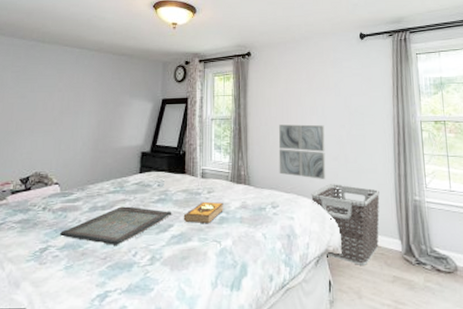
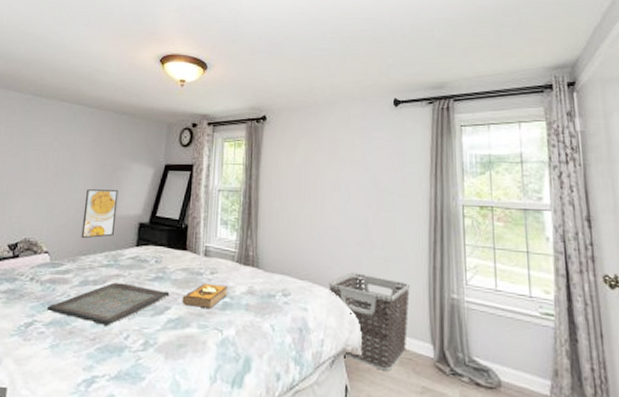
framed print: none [88,124,121,169] -> present [81,189,119,239]
wall art: present [278,124,326,179] -> none [292,201,347,267]

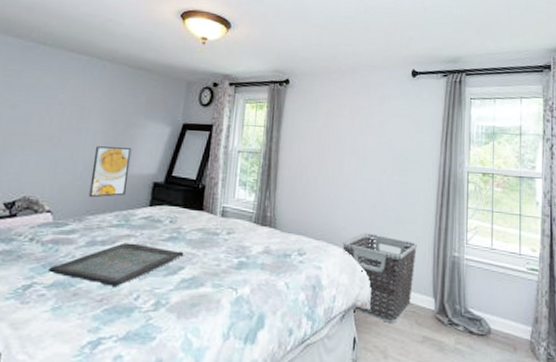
hardback book: present [182,283,228,309] -> none [196,243,244,269]

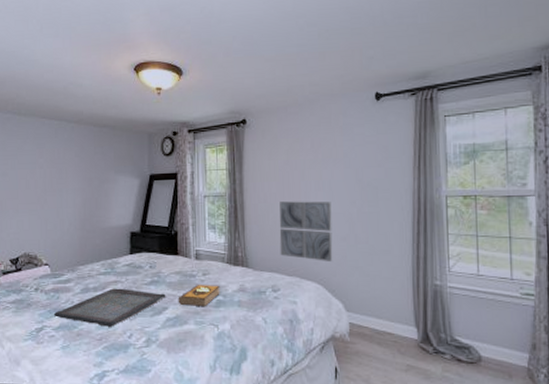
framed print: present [89,146,132,198] -> none [76,202,108,250]
hardback book: none [196,243,244,269] -> present [178,284,220,307]
wall art: none [309,164,364,227] -> present [279,201,333,261]
clothes hamper: present [342,233,417,323] -> none [316,266,394,353]

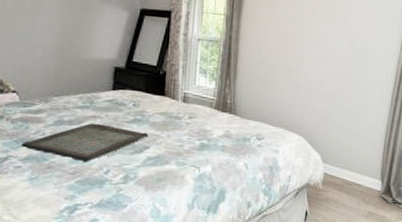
hardback book: present [178,284,220,307] -> none [160,126,206,150]
wall art: present [279,201,333,261] -> none [268,54,324,116]

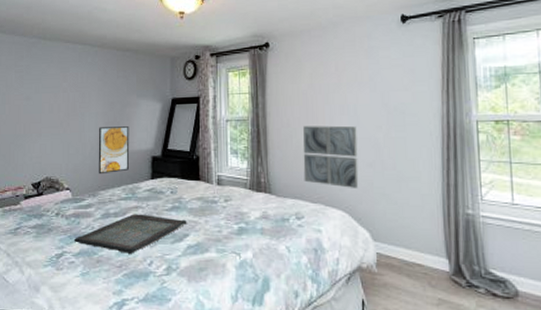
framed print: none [52,29,90,80] -> present [98,126,130,175]
wall art: none [268,54,324,116] -> present [303,125,359,188]

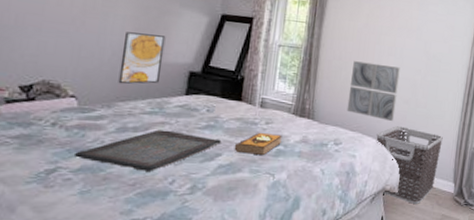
hardback book: none [199,210,242,235] -> present [234,132,282,156]
clothes hamper: none [341,194,424,285] -> present [376,126,443,204]

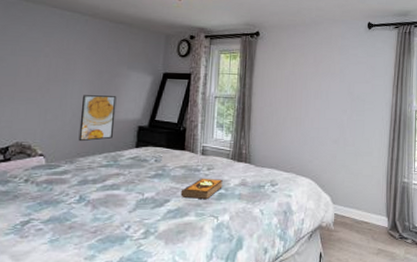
serving tray: present [73,129,222,171] -> none [43,180,169,219]
wall art: present [346,61,400,121] -> none [280,106,327,160]
clothes hamper: present [376,126,443,204] -> none [309,165,373,239]

